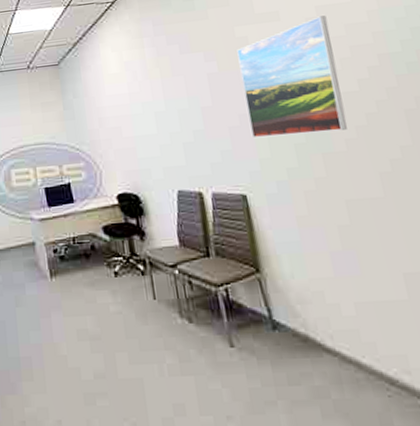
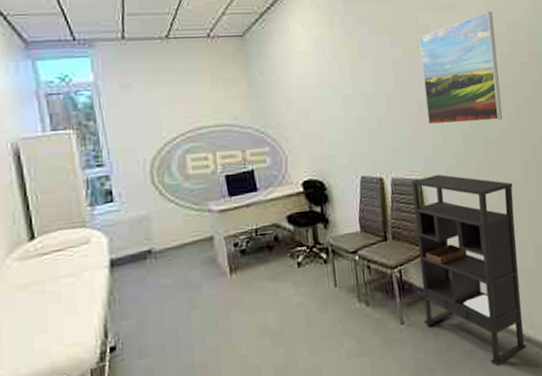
bookshelf: none [234,189,402,412] -> present [411,174,527,366]

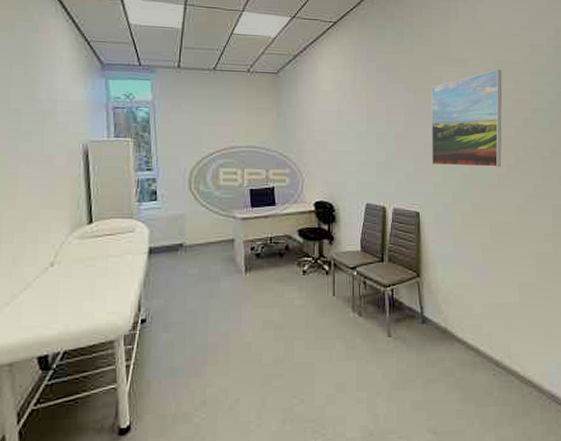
bookshelf: present [411,174,527,366] -> none [409,209,505,387]

